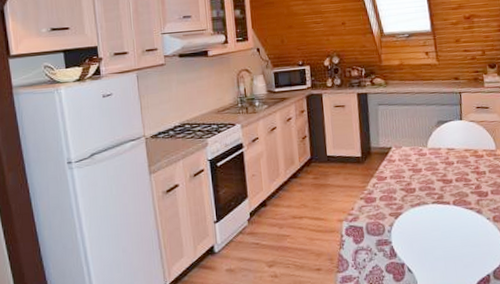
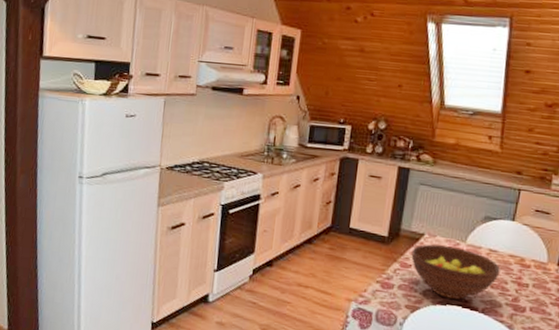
fruit bowl: none [384,153,461,199] -> present [411,244,500,300]

